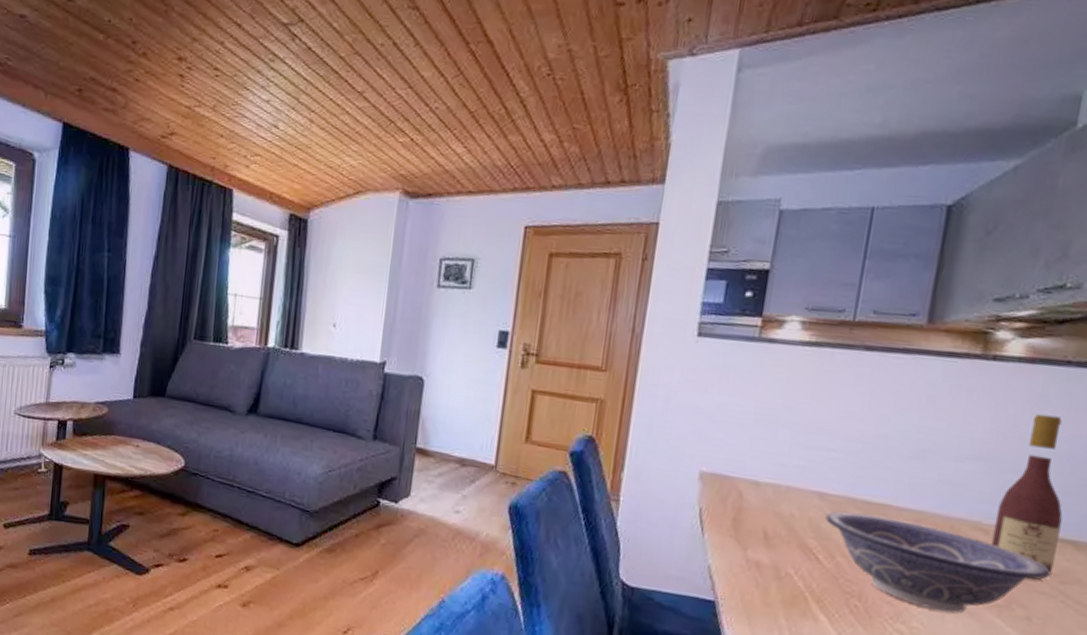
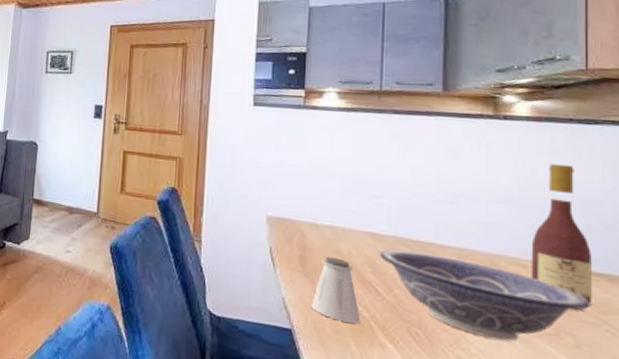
saltshaker: none [740,519,795,595] -> present [311,256,361,324]

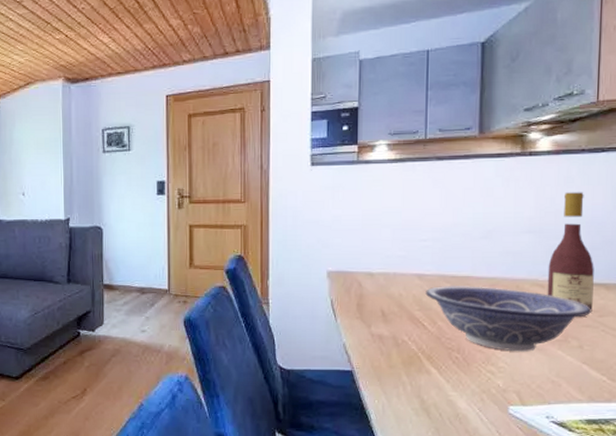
saltshaker: present [311,256,361,324] -> none [368,301,410,357]

